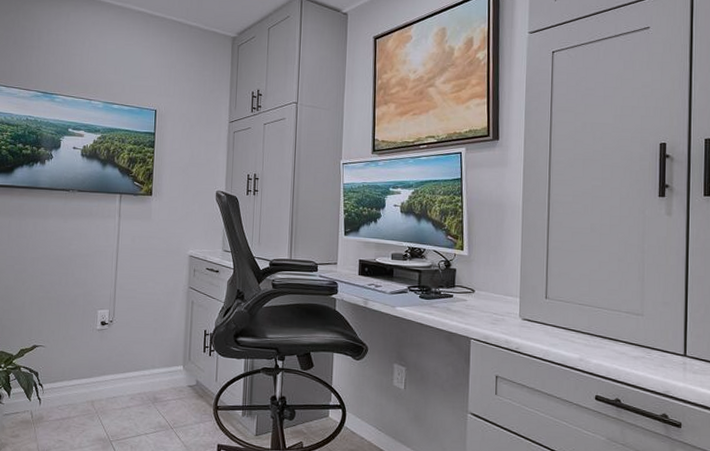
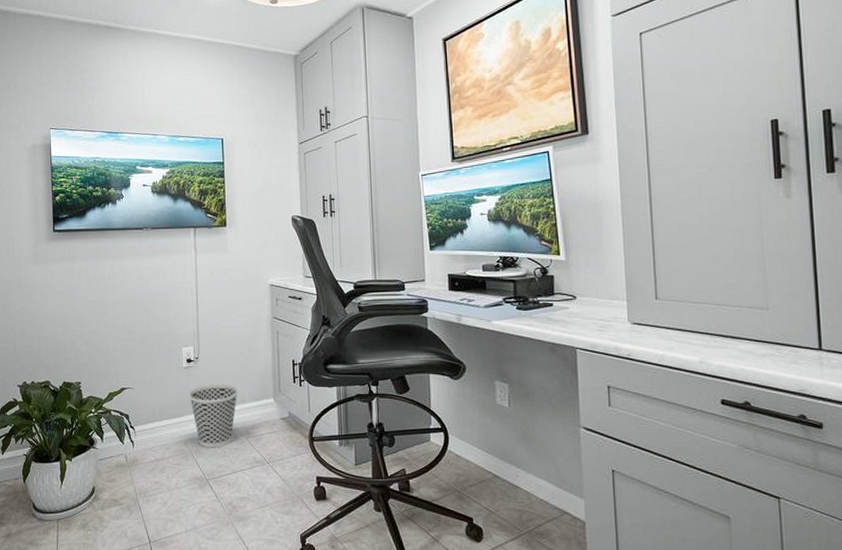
wastebasket: none [99,348,149,411] -> present [188,384,238,448]

